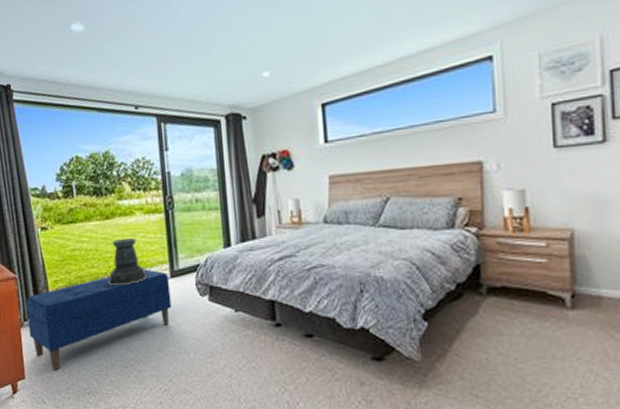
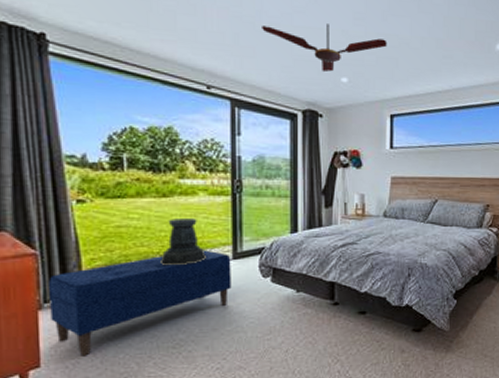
ceiling fan: none [179,17,311,71] -> present [262,24,387,73]

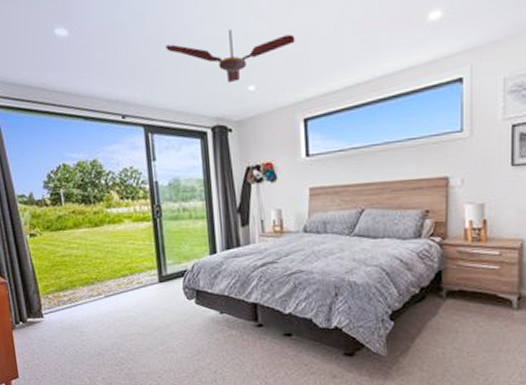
bench: present [49,250,231,356] -> none [17,274,160,370]
pedestal: present [160,217,208,266] -> none [98,244,137,291]

